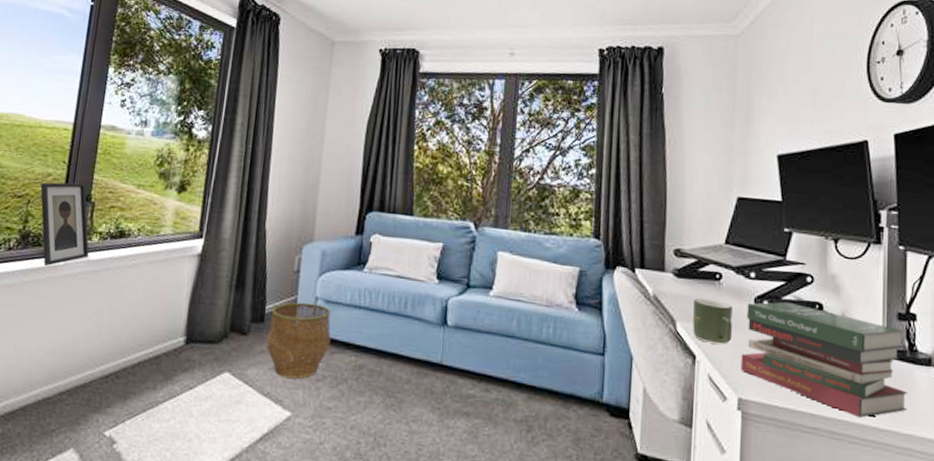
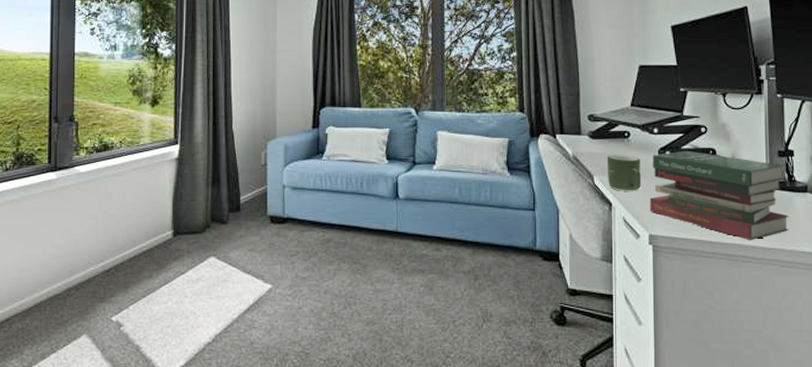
picture frame: present [40,182,89,267] -> none [27,105,79,182]
basket: present [266,302,331,379] -> none [244,191,300,257]

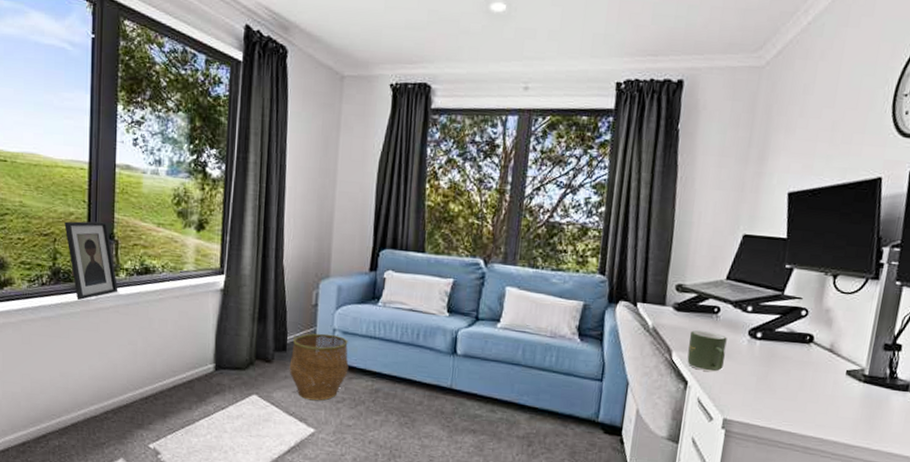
picture frame: none [27,105,79,182] -> present [64,221,118,301]
basket: none [244,191,300,257] -> present [289,333,349,401]
books: present [649,150,789,241] -> none [728,333,886,437]

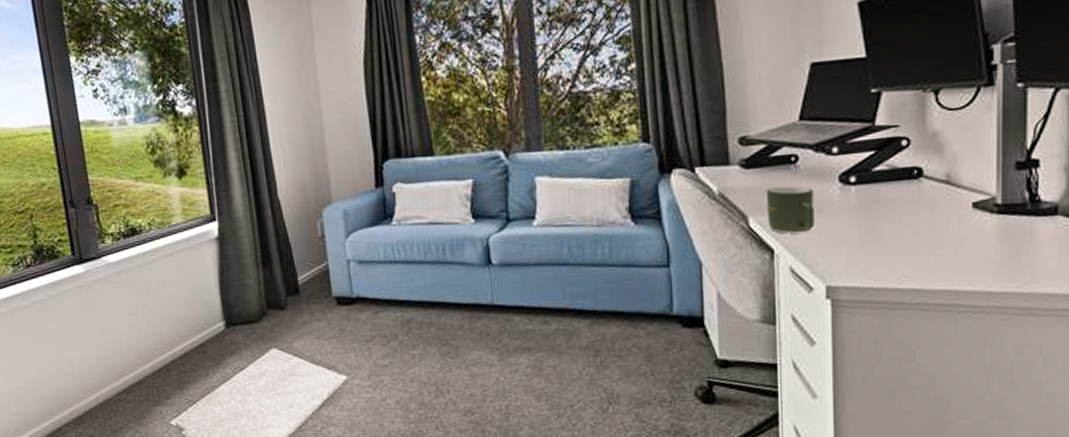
picture frame: present [64,221,118,301] -> none [38,186,108,277]
basket: present [289,333,349,401] -> none [305,266,373,345]

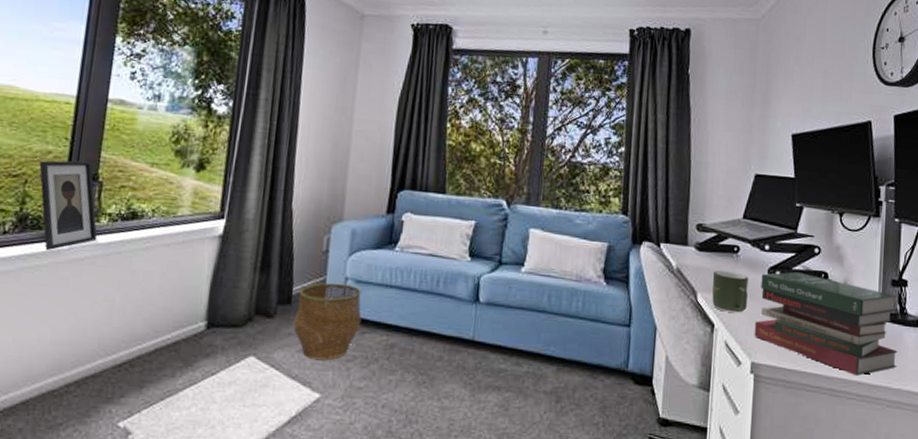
picture frame: none [38,186,108,277] -> present [39,160,98,251]
basket: none [305,266,373,345] -> present [293,282,362,361]
books: none [826,172,1028,286] -> present [754,271,898,377]

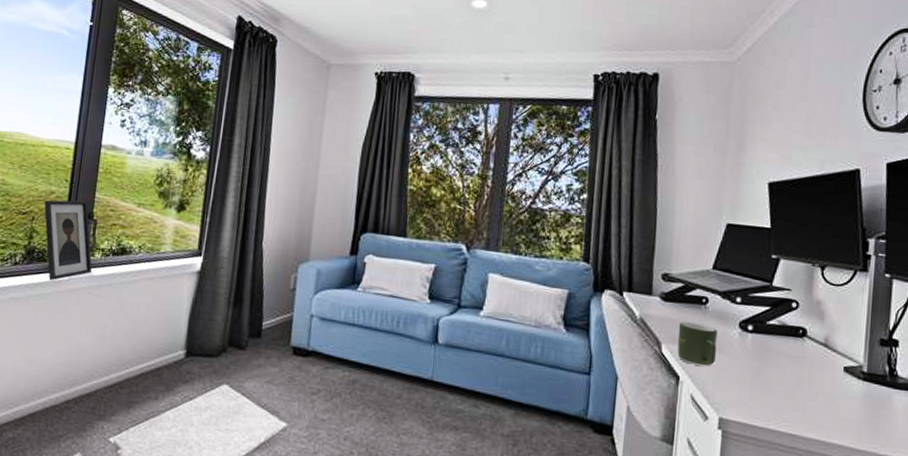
basket: present [293,282,362,361] -> none [263,319,326,392]
books: present [754,271,898,377] -> none [722,326,885,439]

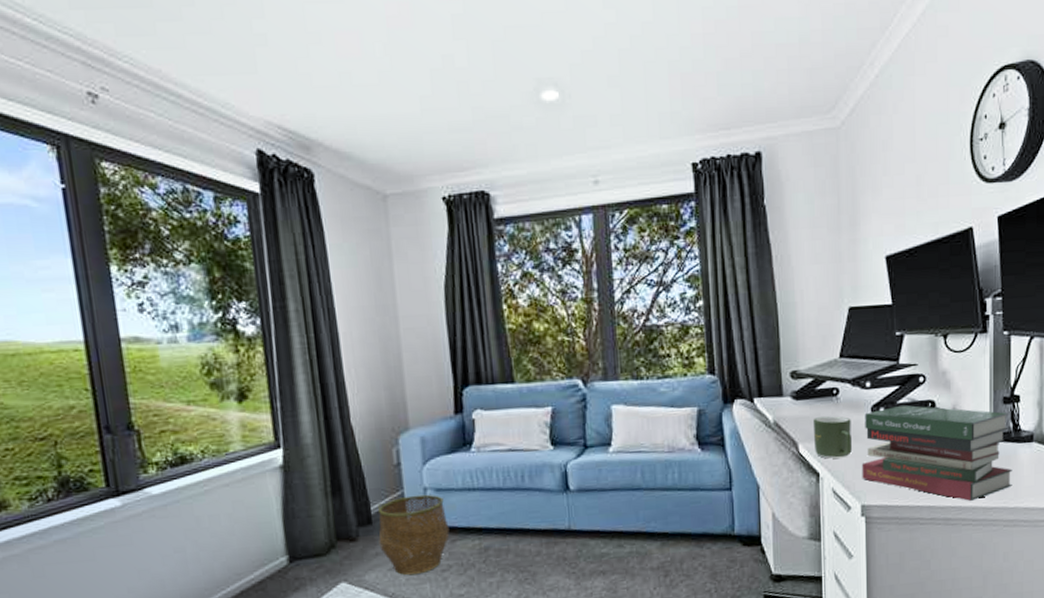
picture frame: present [44,200,92,281] -> none [64,409,150,512]
basket: none [263,319,326,392] -> present [378,494,450,576]
books: none [722,326,885,439] -> present [861,405,1012,502]

